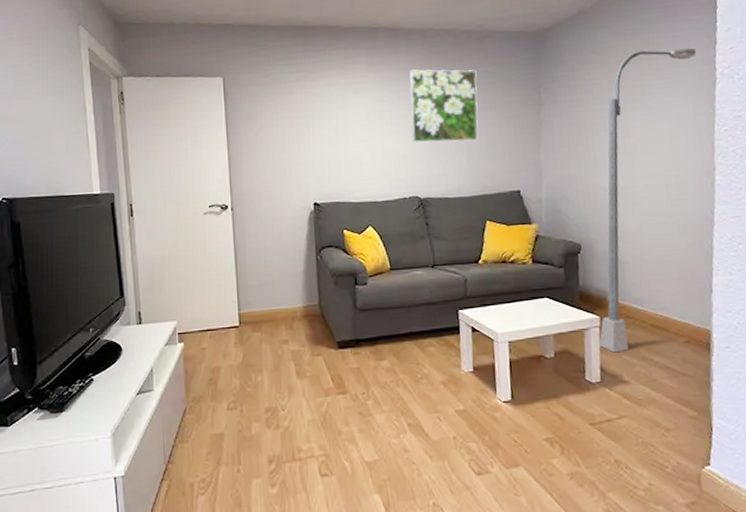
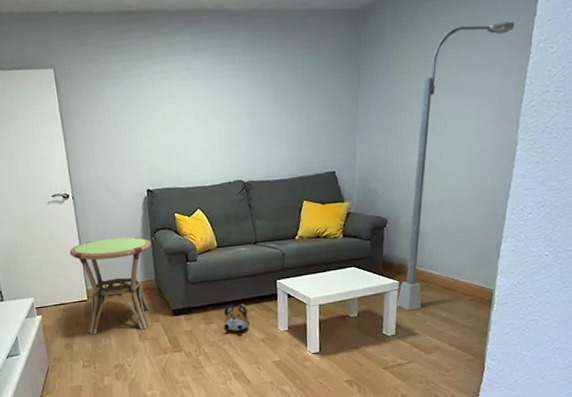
side table: none [223,254,317,369] -> present [69,237,152,335]
plush toy: none [397,337,428,370] -> present [223,303,250,331]
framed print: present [409,69,478,143] -> none [233,52,299,129]

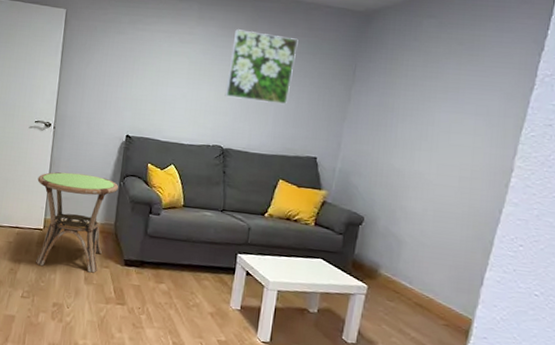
plush toy: present [223,303,250,331] -> none [173,268,202,298]
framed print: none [233,52,299,129] -> present [224,29,298,105]
floor lamp: present [396,21,515,311] -> none [362,45,521,322]

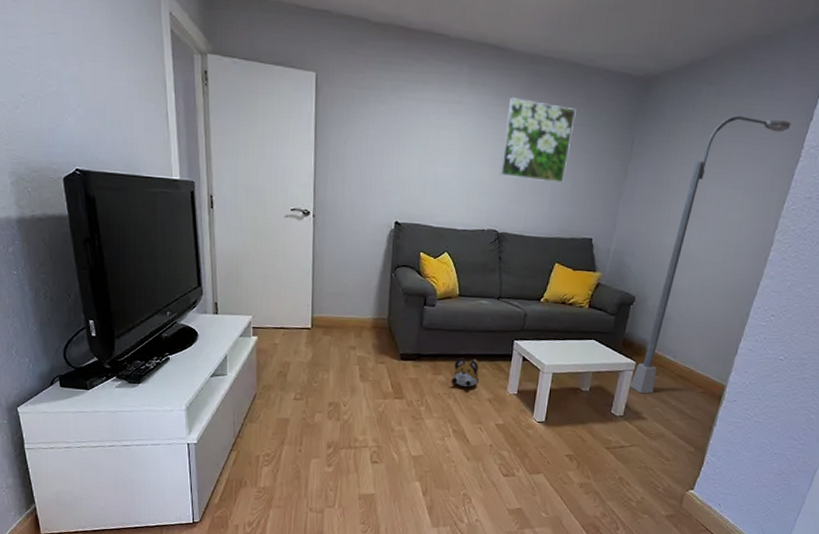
side table: present [36,172,119,273] -> none [300,265,391,370]
plush toy: none [173,268,202,298] -> present [451,358,479,387]
floor lamp: none [362,45,521,322] -> present [629,115,792,394]

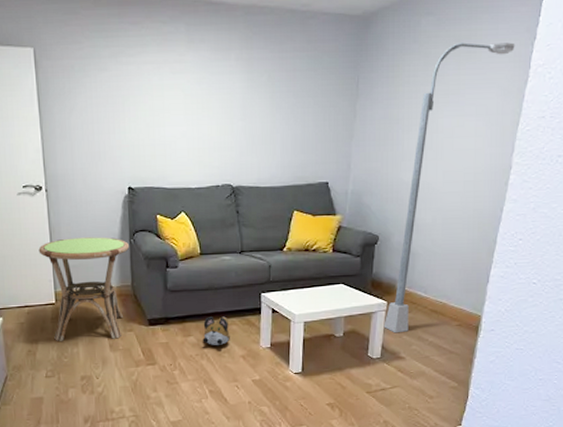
side table: none [300,265,391,370] -> present [38,237,130,342]
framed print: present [499,97,576,184] -> none [227,50,298,131]

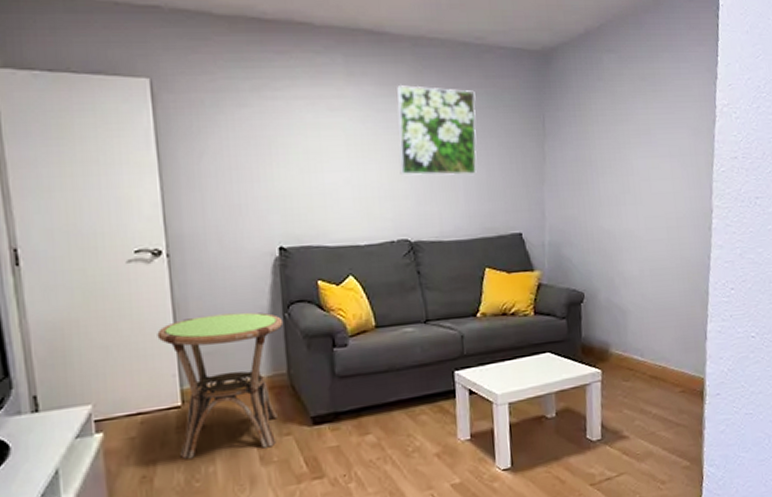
plush toy: present [202,316,230,345] -> none [384,404,420,444]
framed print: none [227,50,298,131] -> present [396,85,477,176]
floor lamp: present [383,42,515,333] -> none [600,81,699,408]

